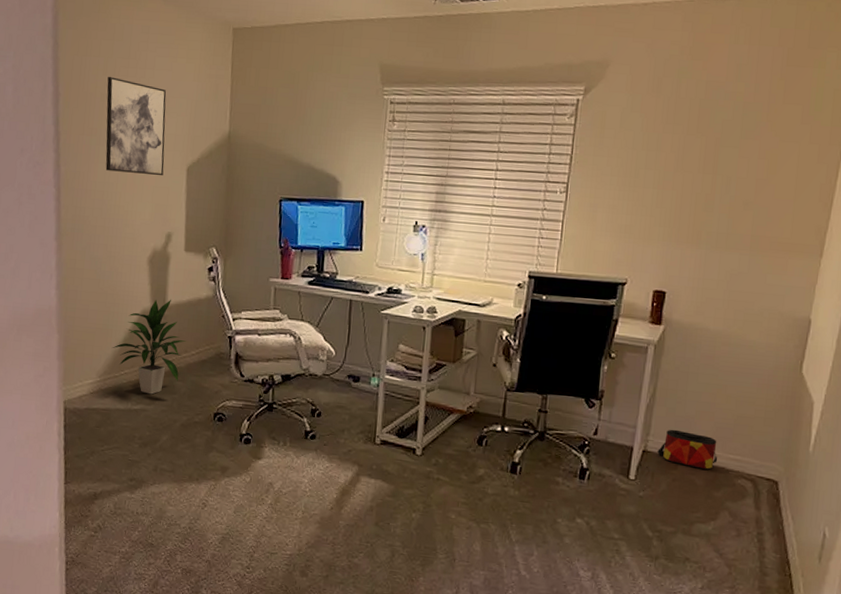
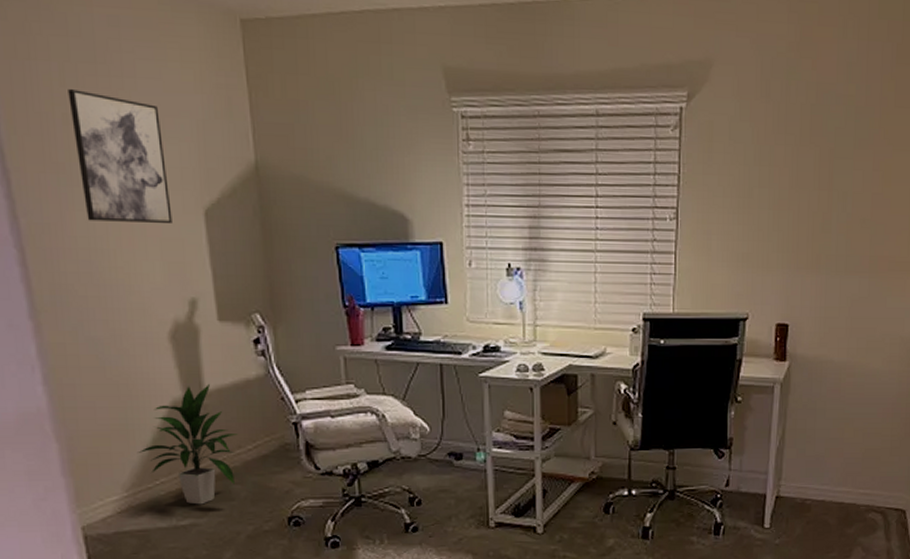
bag: present [657,429,718,470] -> none [790,470,849,508]

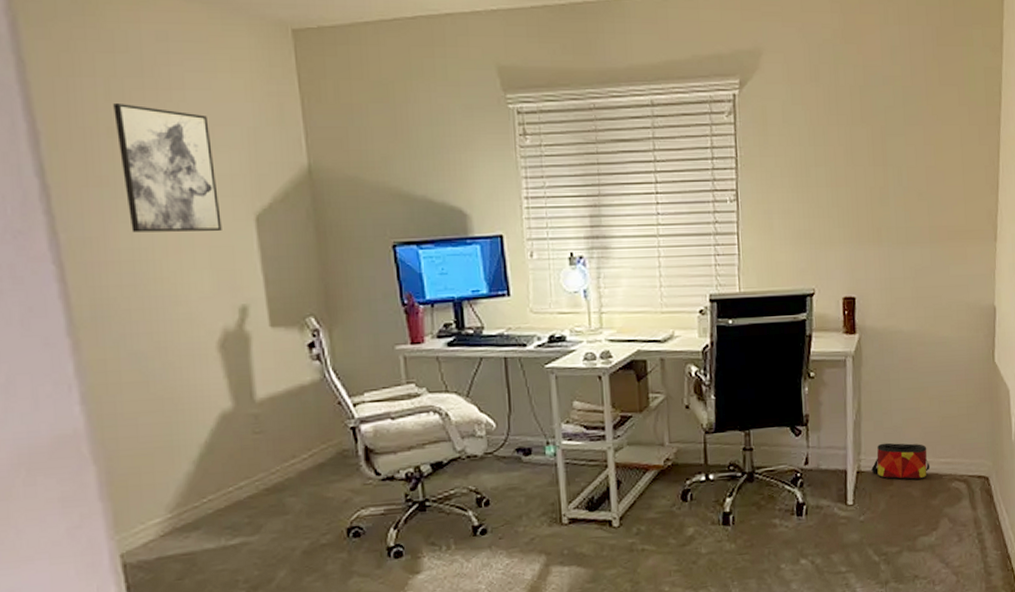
indoor plant: present [138,383,238,505] -> none [183,392,292,522]
bag: none [790,470,849,508] -> present [871,442,931,480]

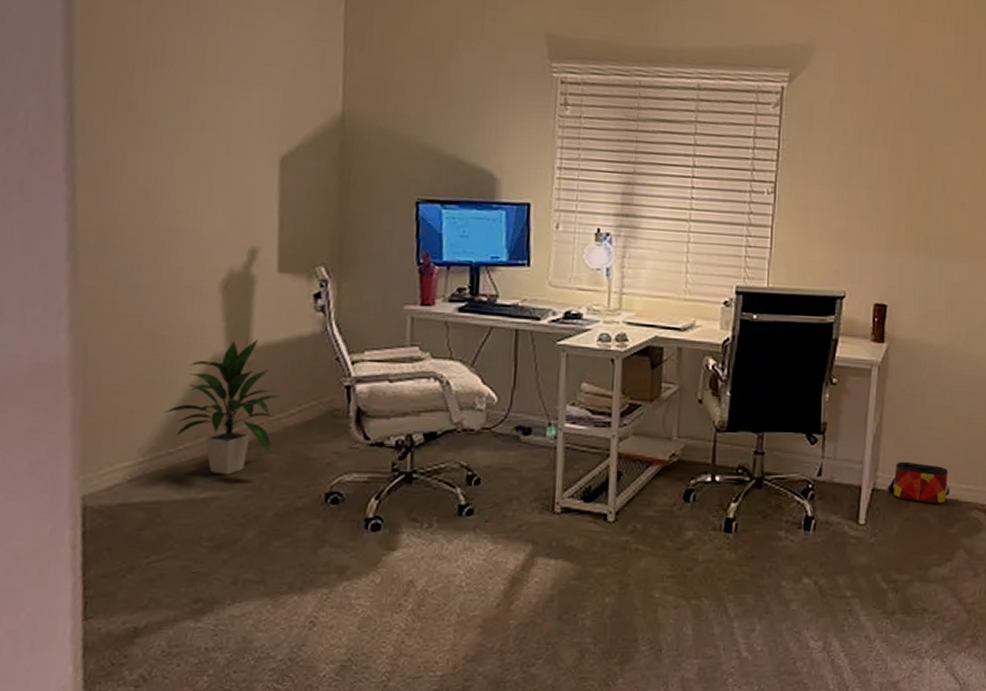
wall art: present [113,104,222,233] -> none [151,31,248,169]
indoor plant: none [183,392,292,522] -> present [164,339,281,475]

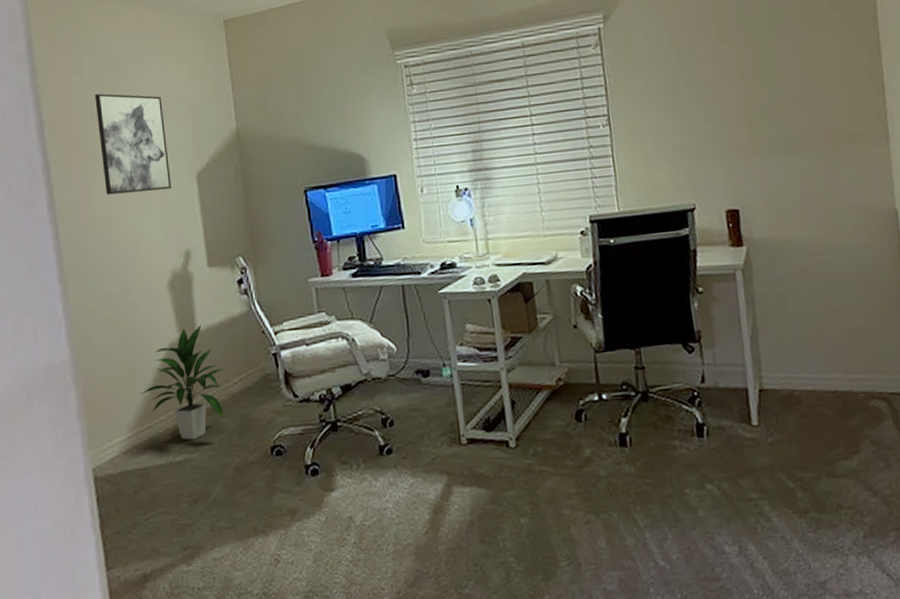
wall art: none [151,31,248,169] -> present [95,93,171,195]
bag: present [887,461,950,504] -> none [775,358,843,398]

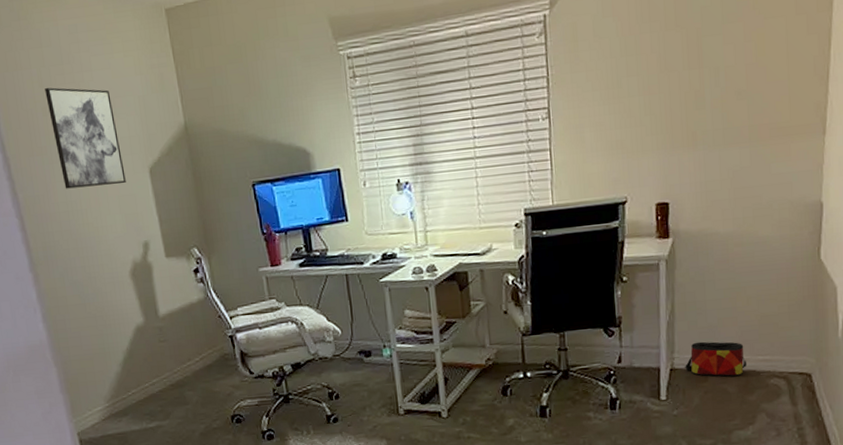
indoor plant: present [141,324,225,440] -> none [114,309,188,410]
bag: none [775,358,843,398] -> present [685,341,747,377]

